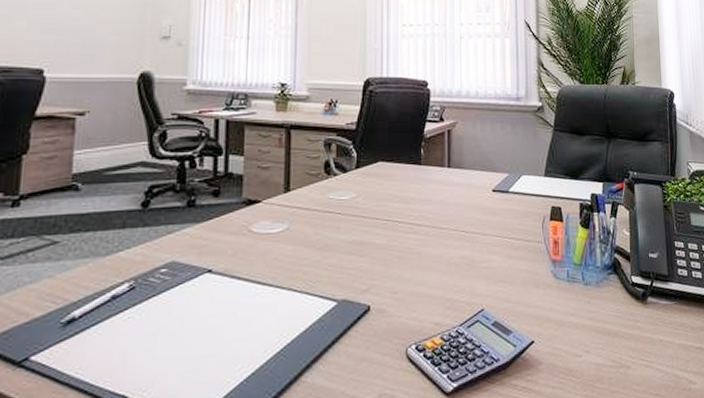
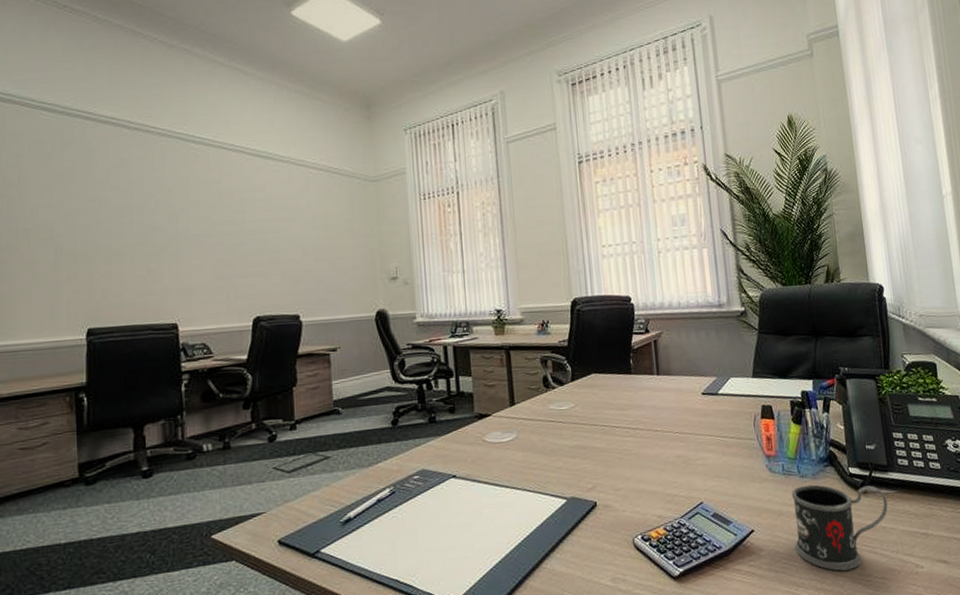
mug: none [574,293,666,387] -> present [791,484,888,571]

